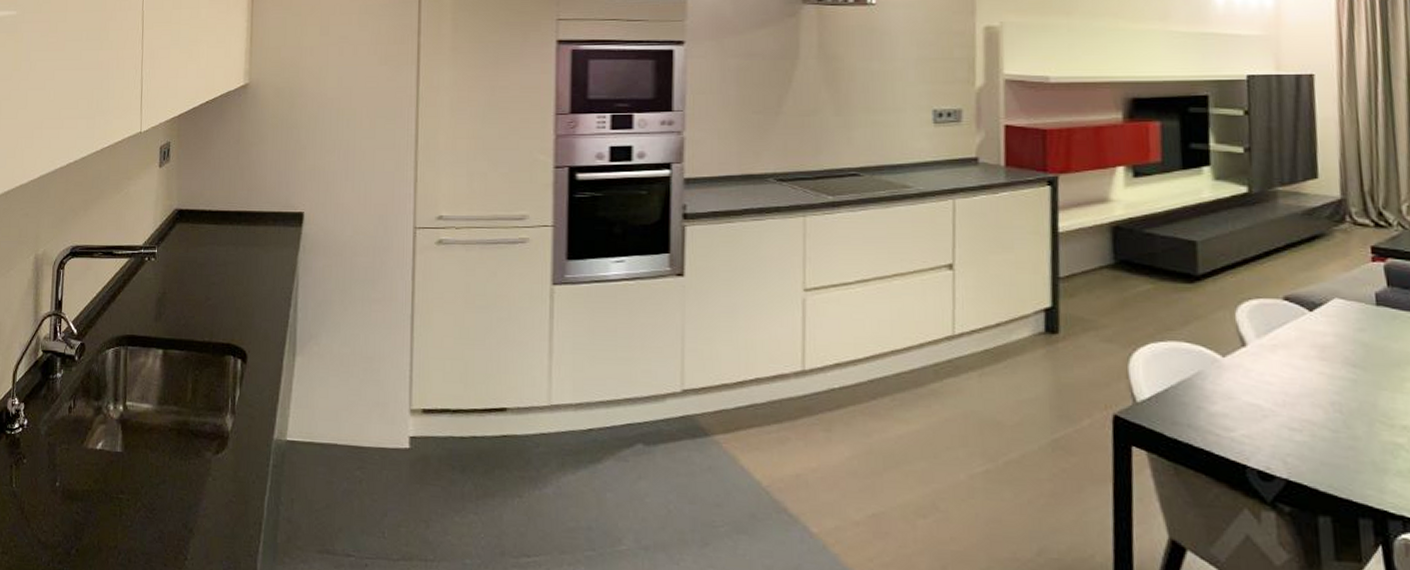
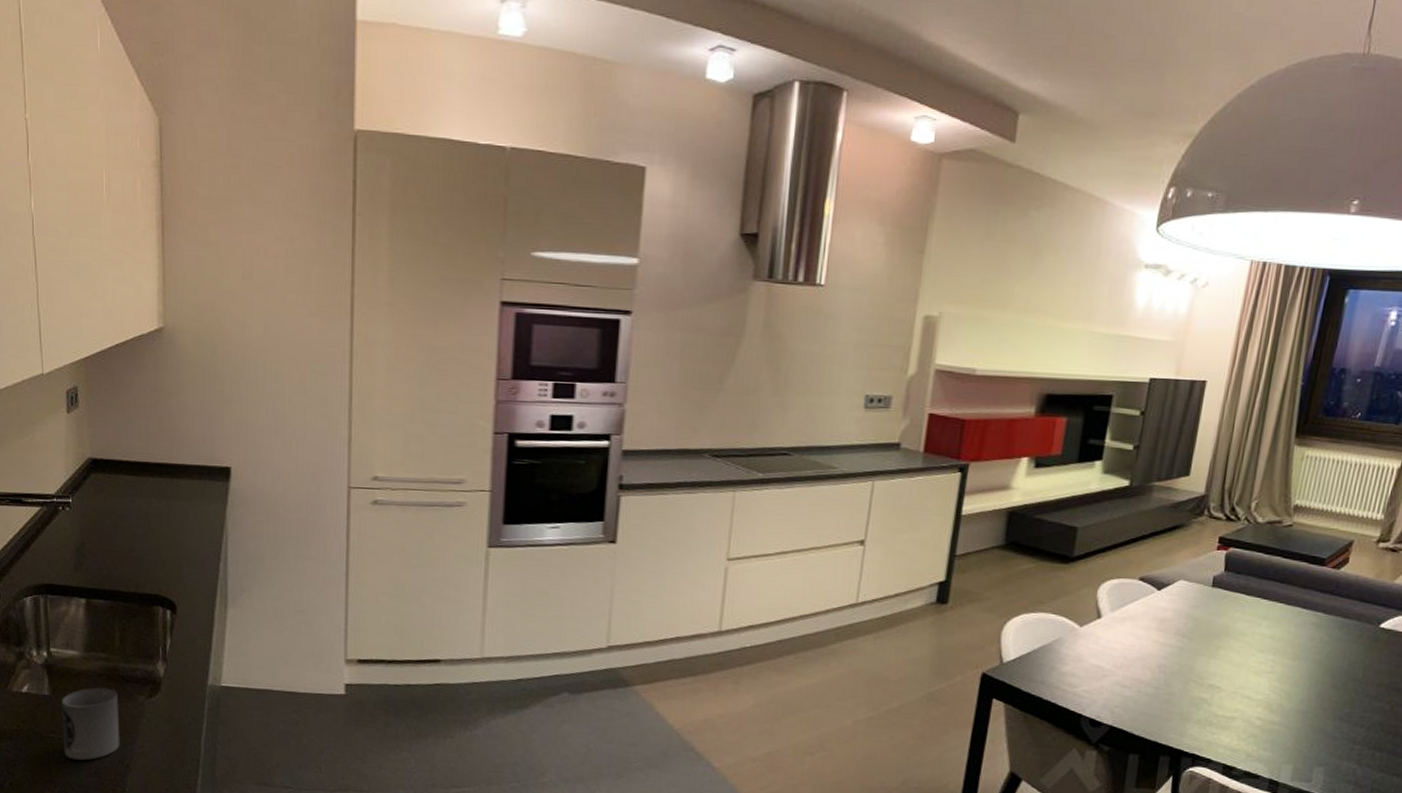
cup: none [131,443,186,524] -> present [62,687,120,761]

